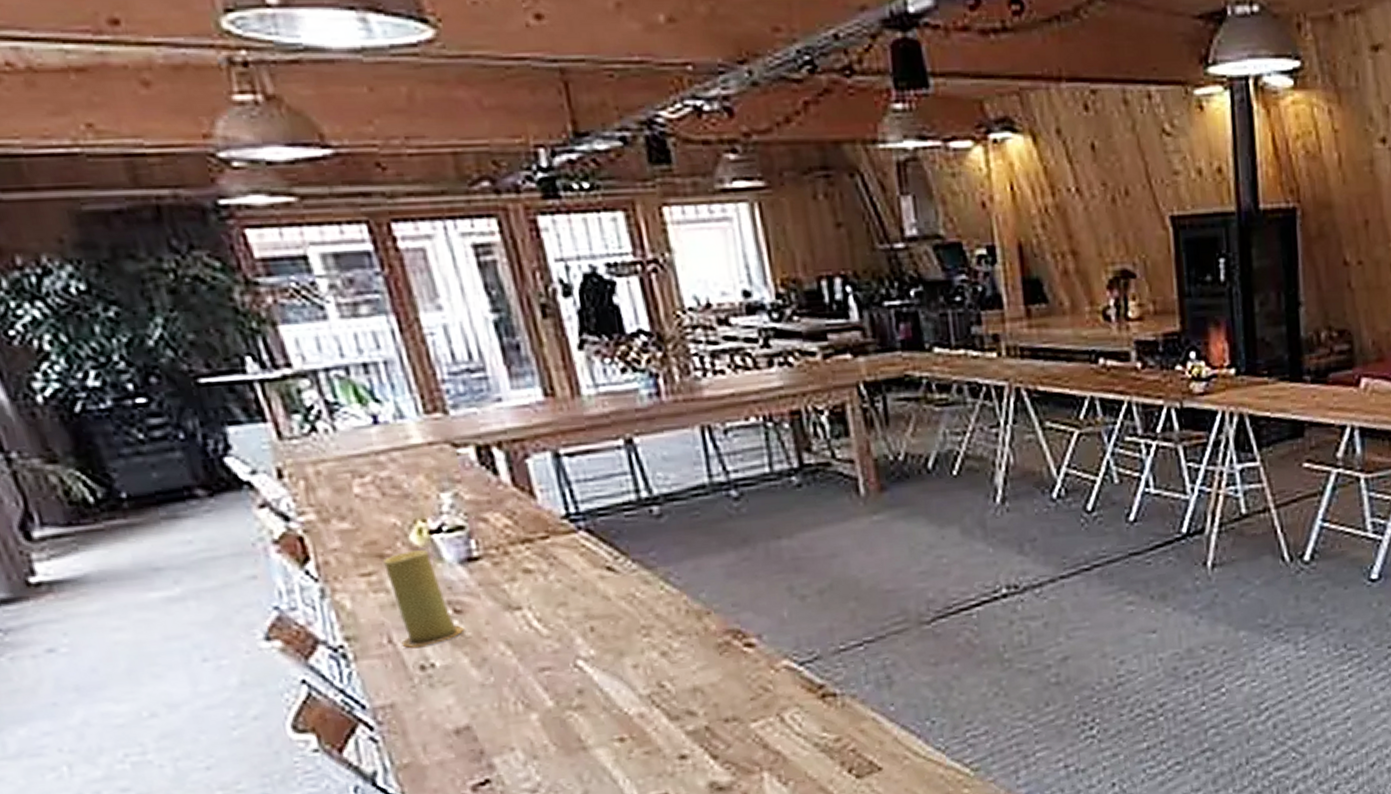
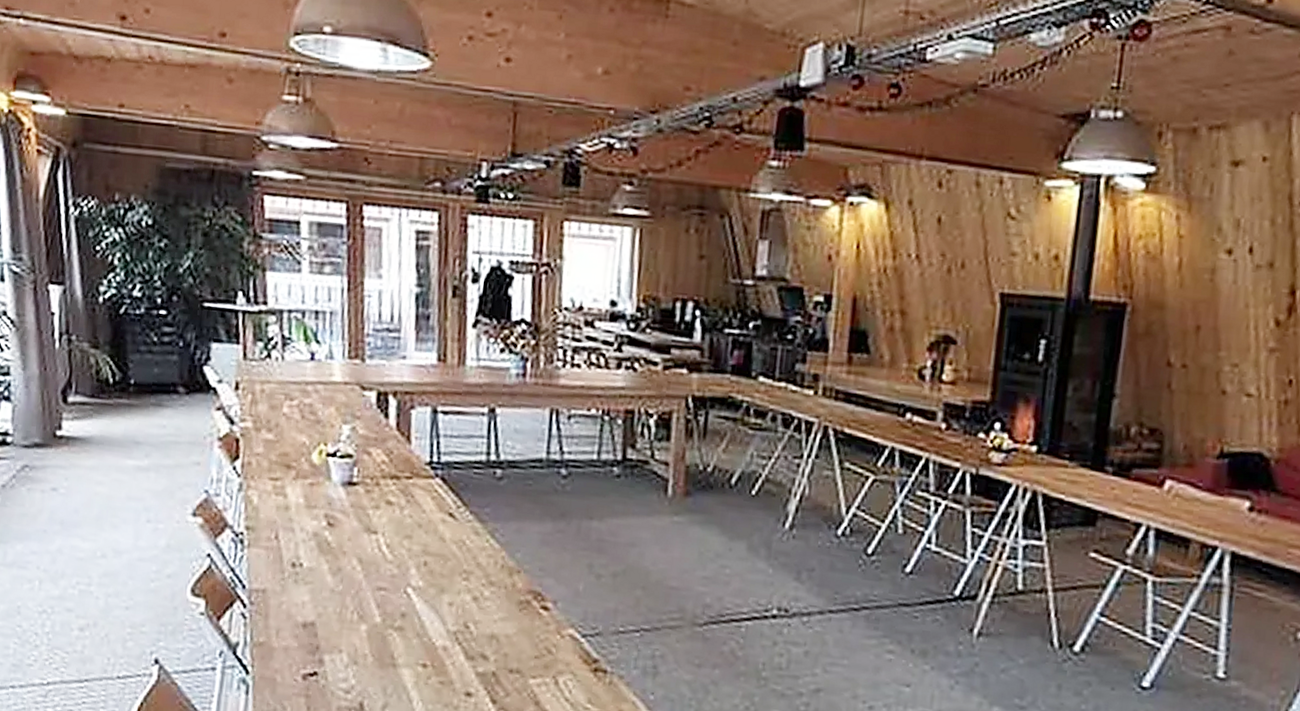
candle: present [383,550,464,648] -> none [284,466,332,548]

